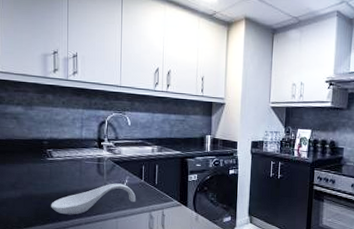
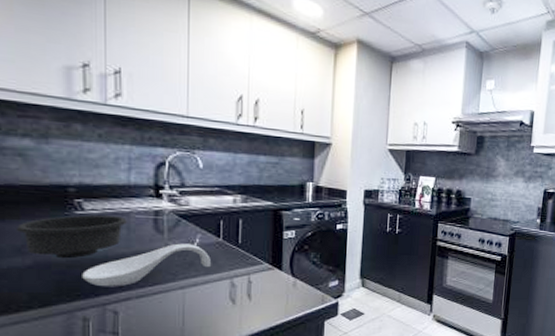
bowl: none [12,161,80,193] -> present [17,215,127,259]

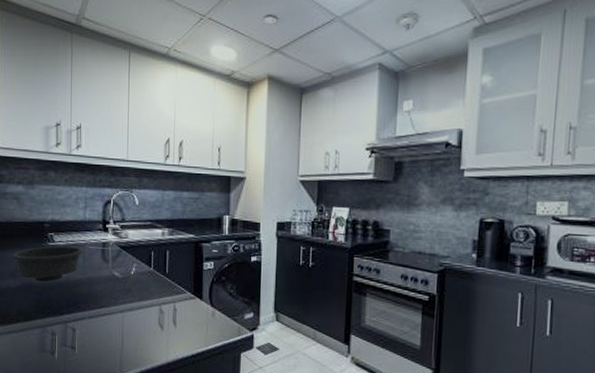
spoon rest: present [82,243,211,287] -> none [52,271,144,308]

